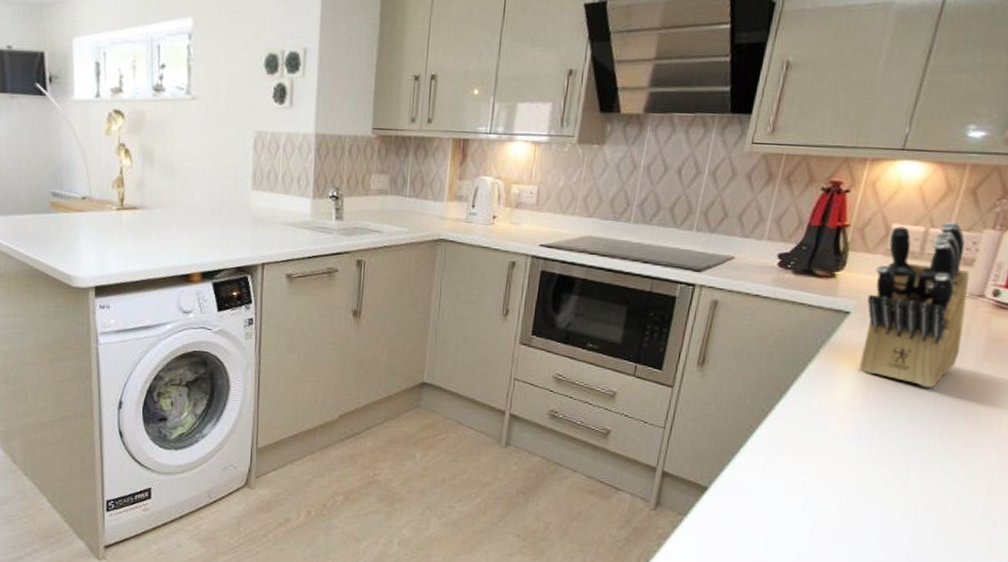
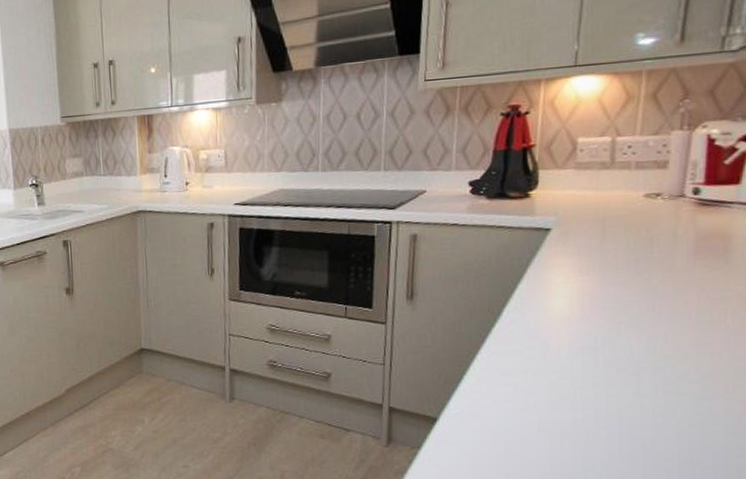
knife block: present [859,221,970,388] -> none [566,127,669,294]

